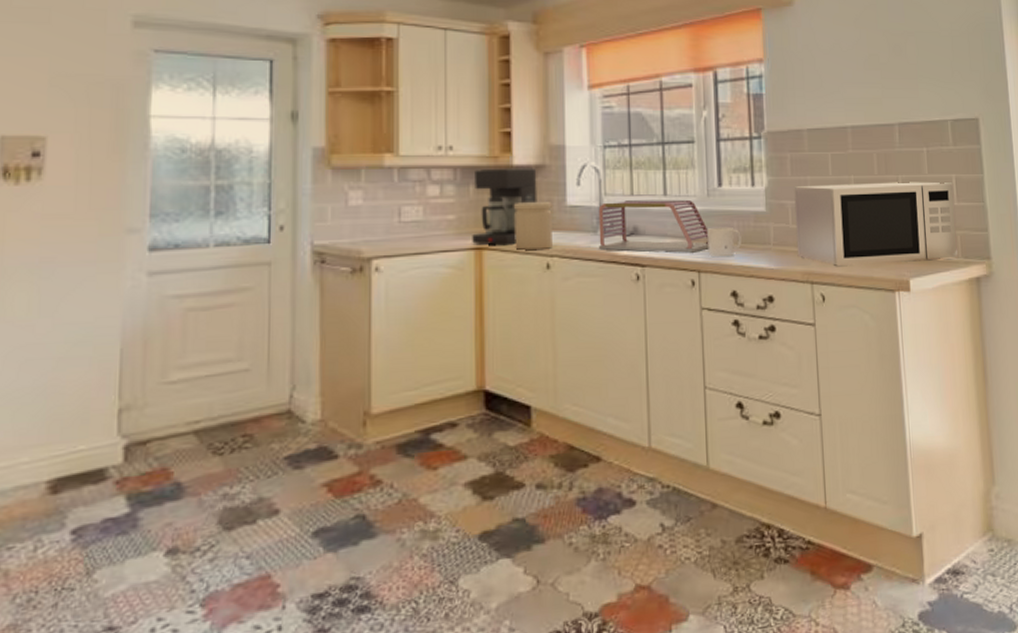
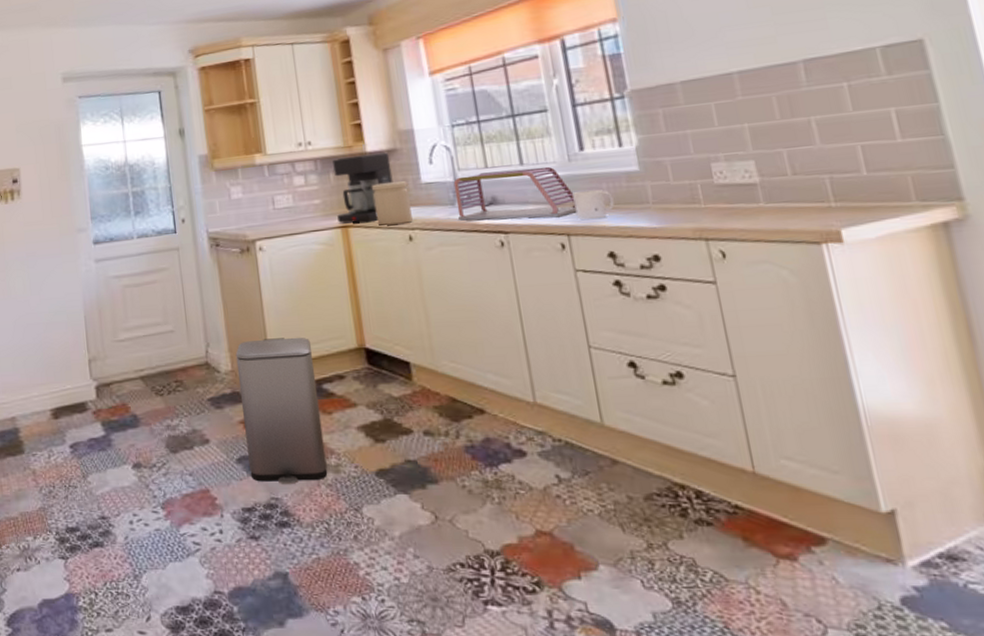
pedal bin: none [327,377,424,561] -> present [235,337,328,485]
microwave: present [794,182,958,266] -> none [671,117,910,220]

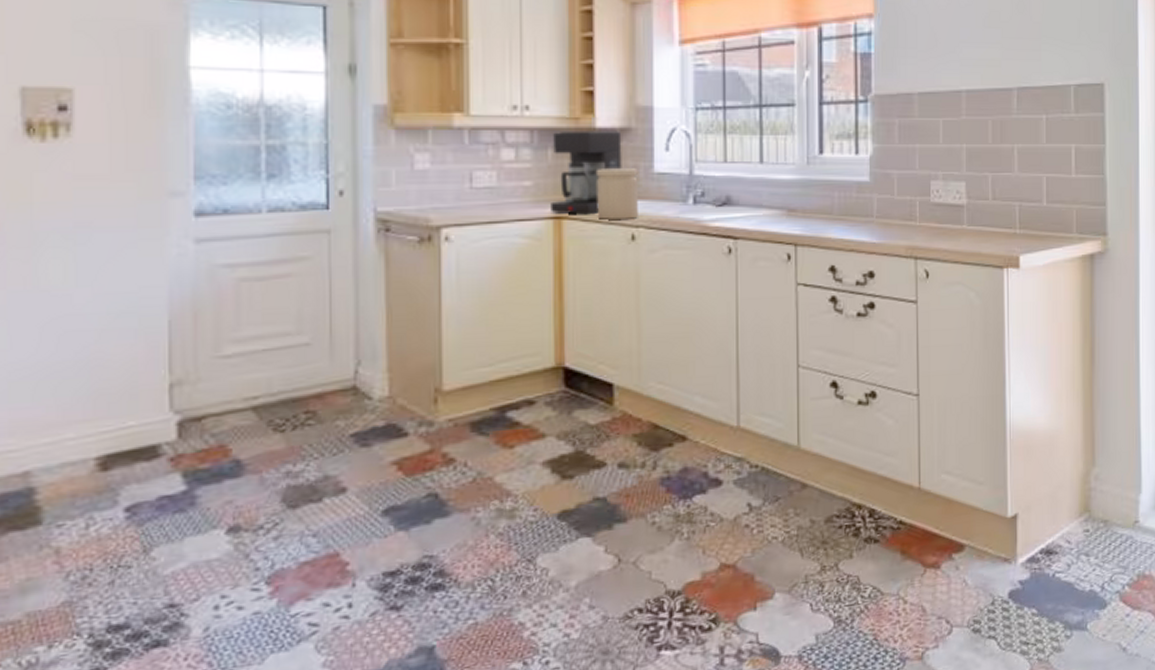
pedal bin: present [235,337,328,485] -> none [396,353,500,539]
dish rack: present [453,166,577,221] -> none [688,167,807,225]
mug: present [572,190,615,220] -> none [806,198,842,230]

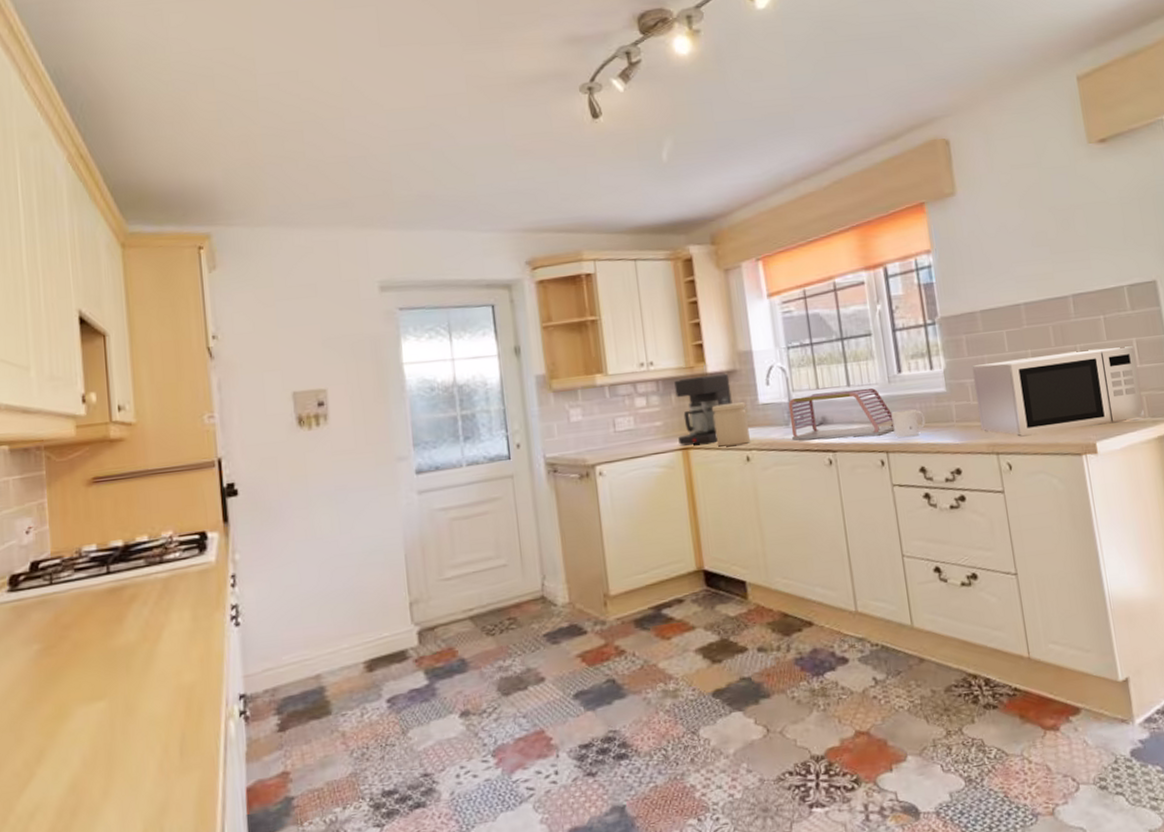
dish rack: none [688,167,807,225] -> present [788,387,895,441]
mug: none [806,198,842,230] -> present [891,409,926,438]
microwave: none [901,152,1073,240] -> present [971,346,1145,436]

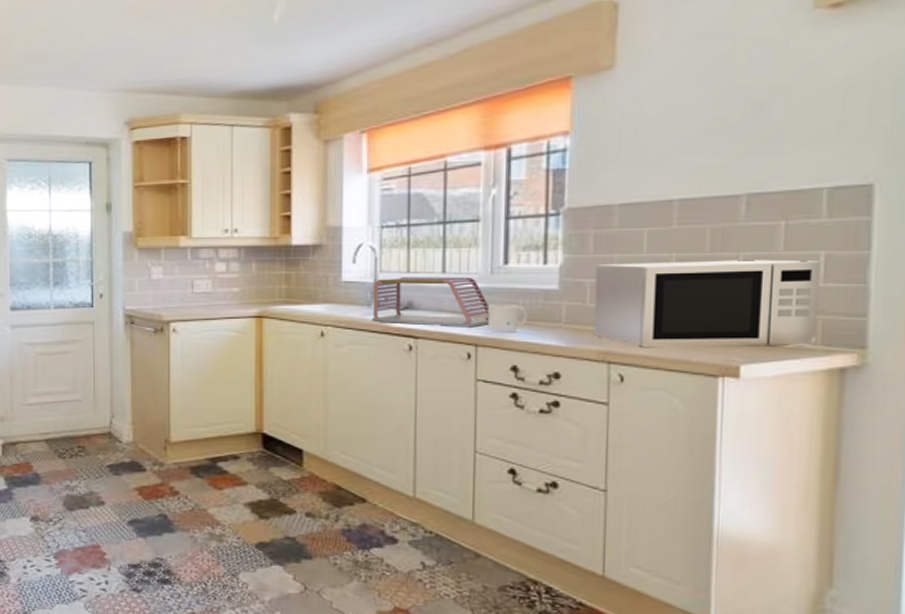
coffee maker: present [674,373,733,446] -> none [254,247,314,315]
jar: present [712,402,750,447] -> none [292,278,327,320]

